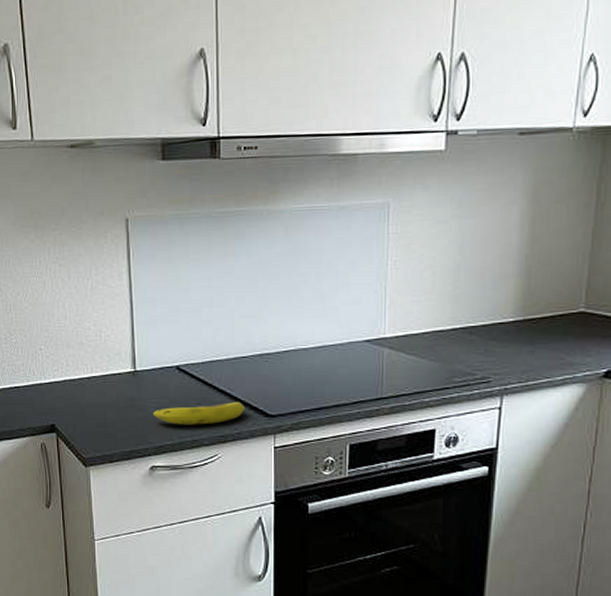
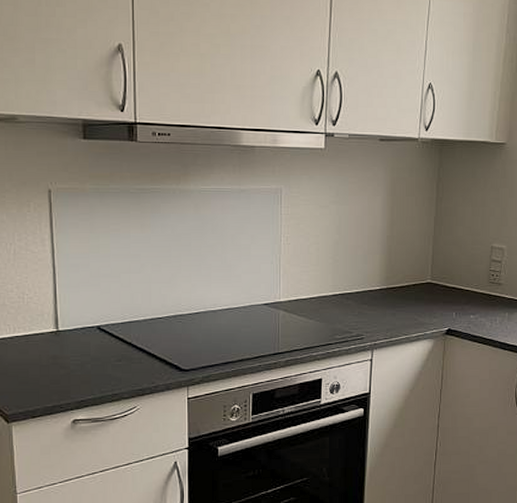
fruit: present [153,402,244,425] -> none [75,359,161,380]

